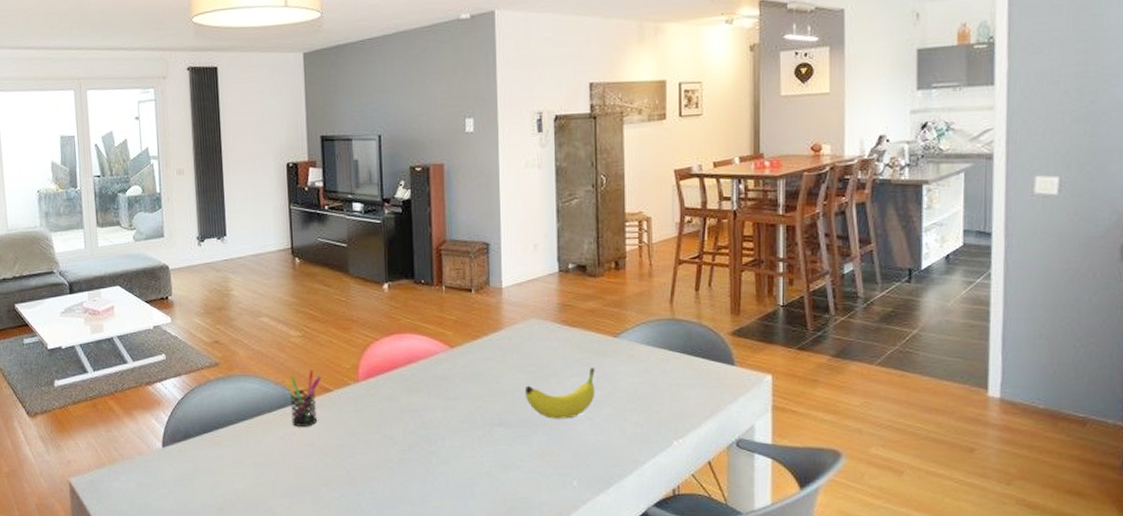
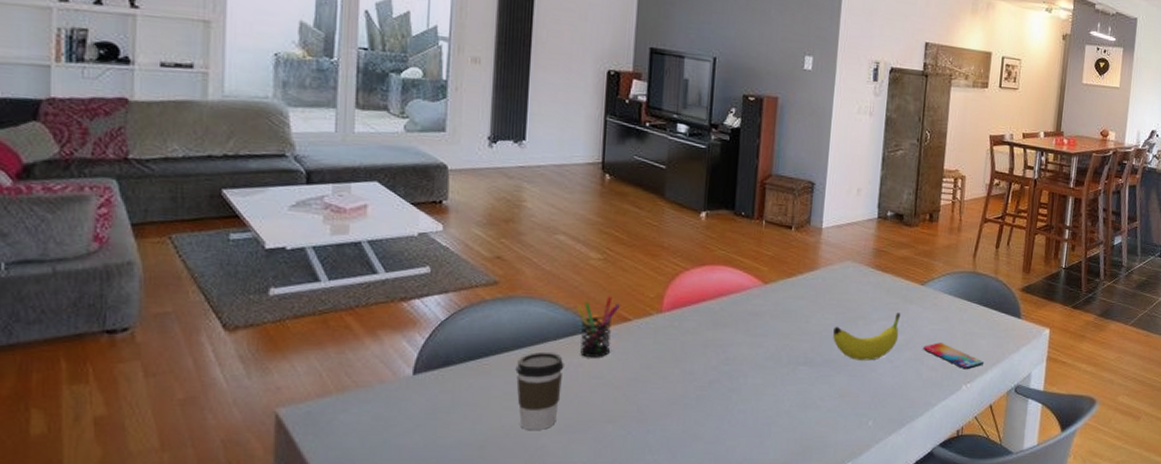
coffee cup: none [240,423,280,495] -> present [515,351,564,431]
smartphone: none [624,396,697,424] -> present [923,342,985,370]

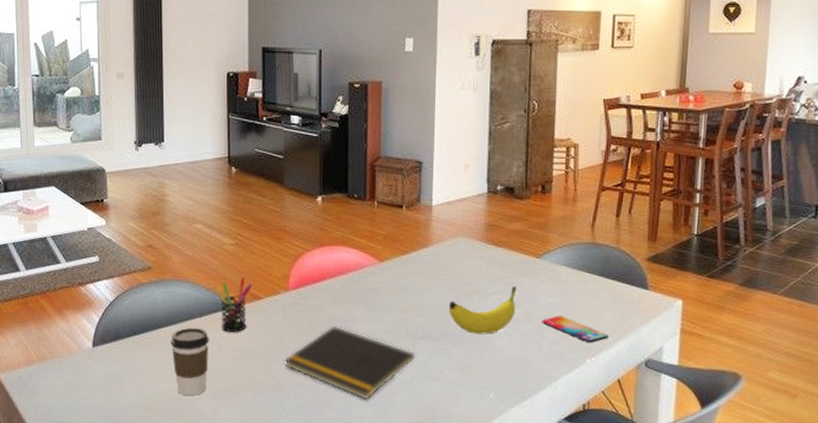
notepad: none [651,351,795,430] -> present [284,325,415,399]

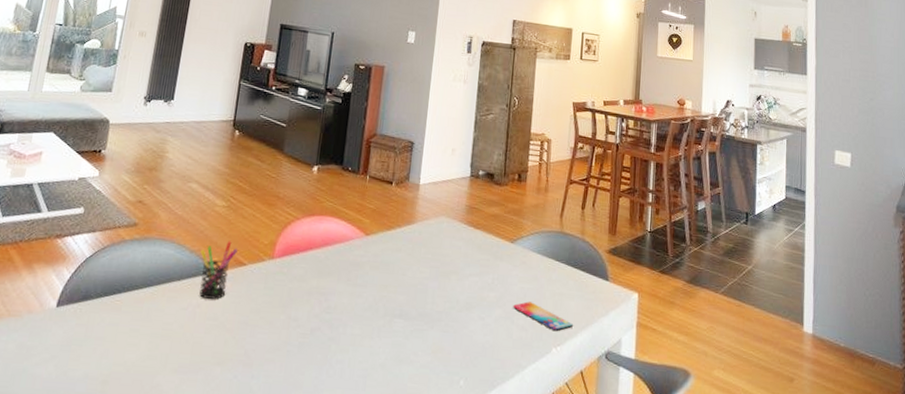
coffee cup: present [170,327,209,396] -> none [140,291,185,369]
notepad: present [284,325,415,399] -> none [258,298,391,381]
fruit: present [448,286,517,334] -> none [426,269,492,317]

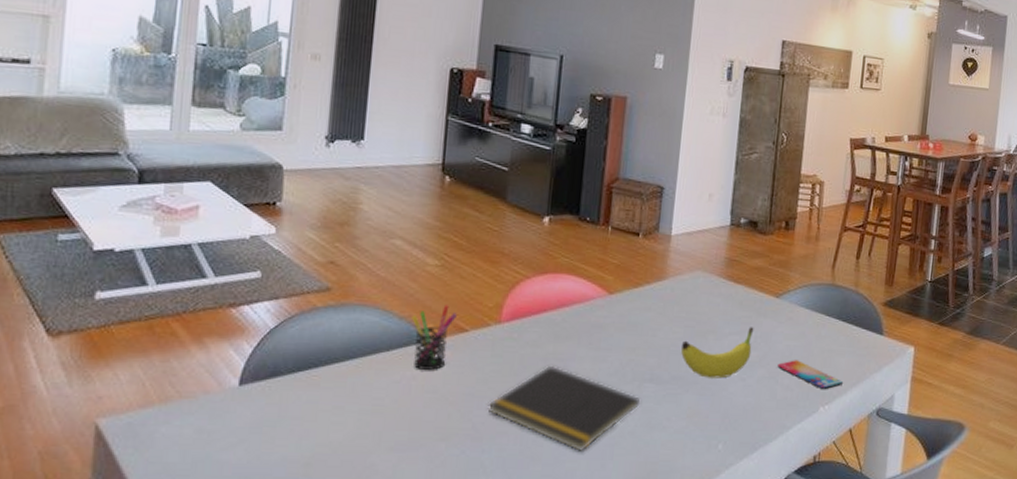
notepad: none [258,298,391,381] -> present [487,365,640,451]
fruit: none [426,269,492,317] -> present [680,327,754,379]

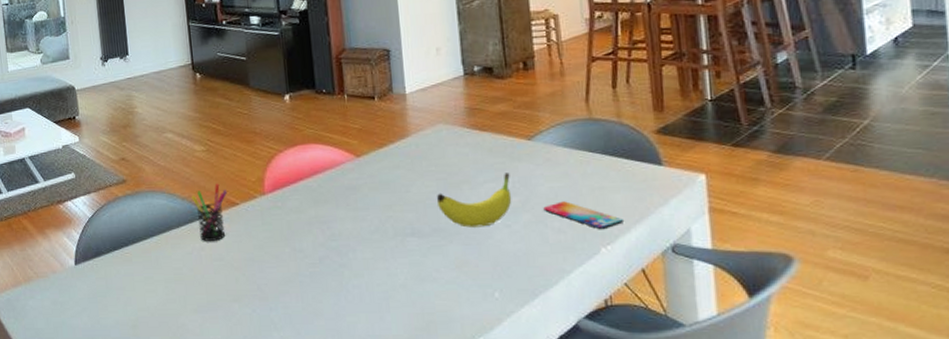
notepad: present [487,365,640,451] -> none [267,228,407,306]

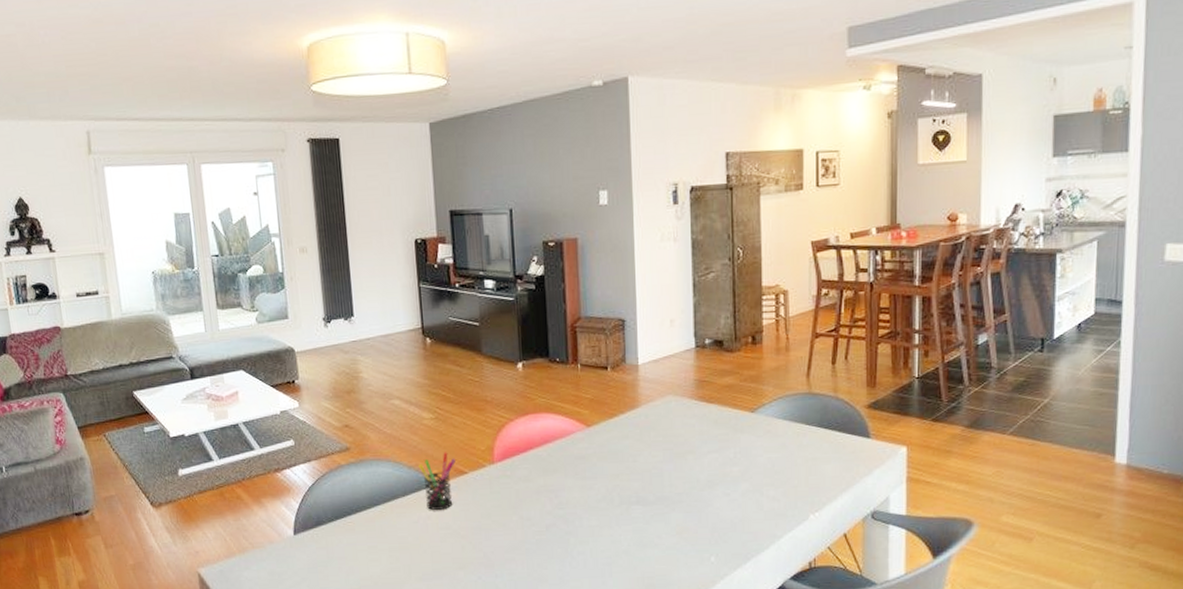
fruit: present [436,173,512,228] -> none [662,444,733,496]
smartphone: present [543,201,625,230] -> none [761,471,833,498]

